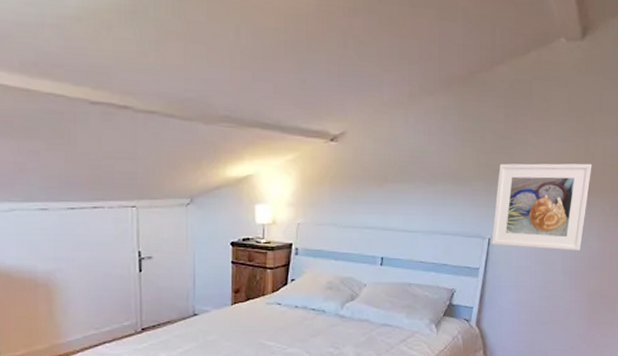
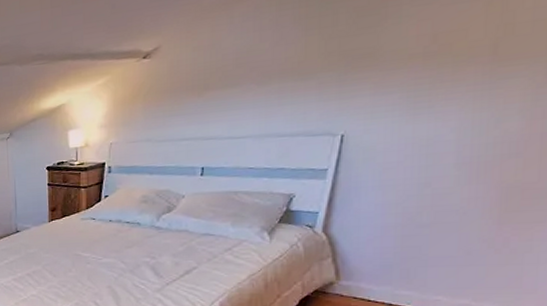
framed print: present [492,163,592,251] -> none [346,22,514,142]

